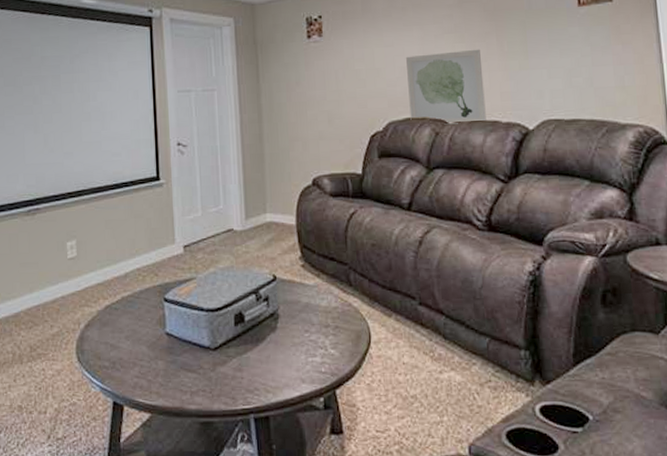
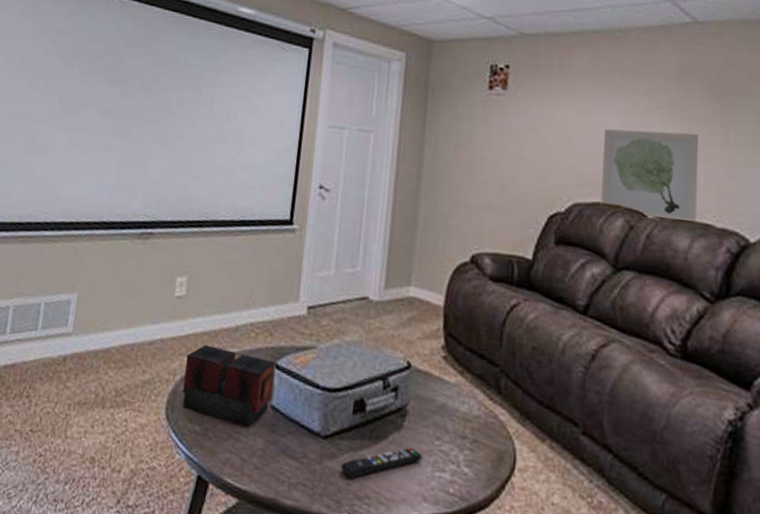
speaker: none [86,293,165,354] -> present [182,344,275,428]
remote control: none [231,343,297,378] -> present [340,447,423,479]

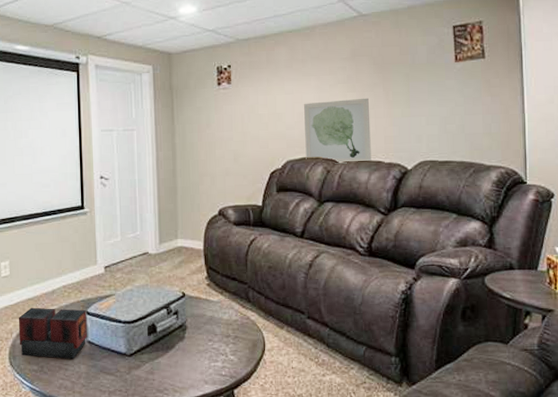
remote control: present [340,447,423,479] -> none [144,350,201,379]

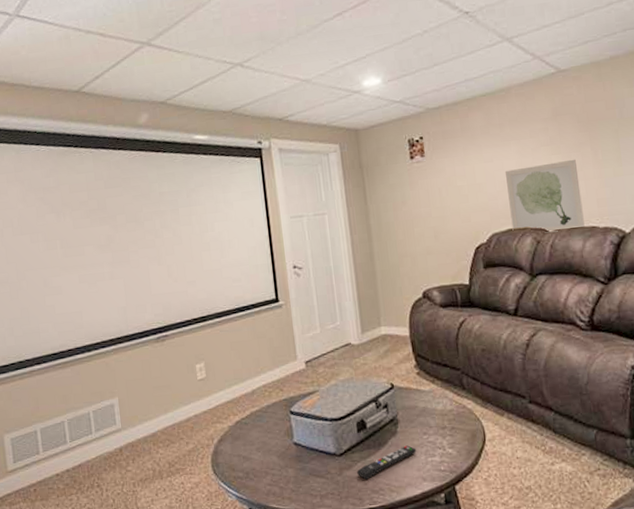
speaker: present [18,307,87,360] -> none [218,409,293,464]
remote control: none [144,350,201,379] -> present [356,445,417,480]

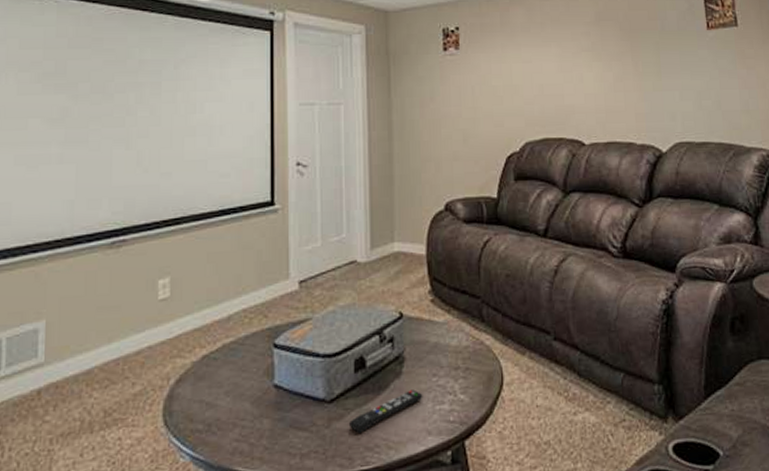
wall art: present [505,159,585,233] -> none [544,68,622,146]

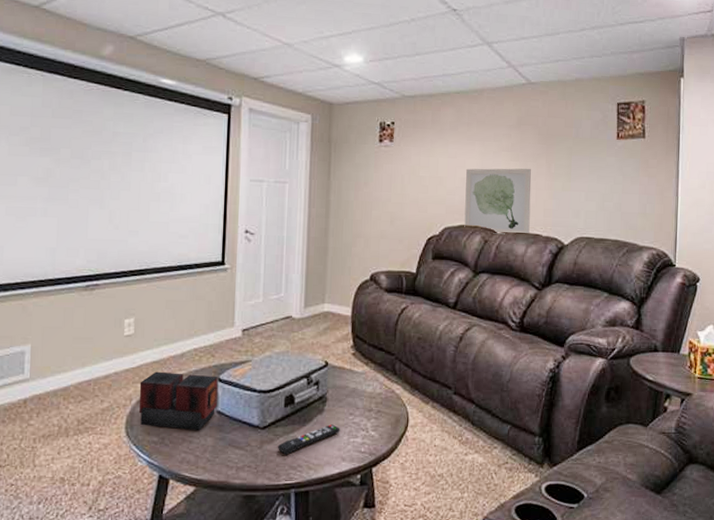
speaker: none [178,340,273,412] -> present [139,371,218,431]
wall art: none [544,68,622,146] -> present [464,168,532,234]

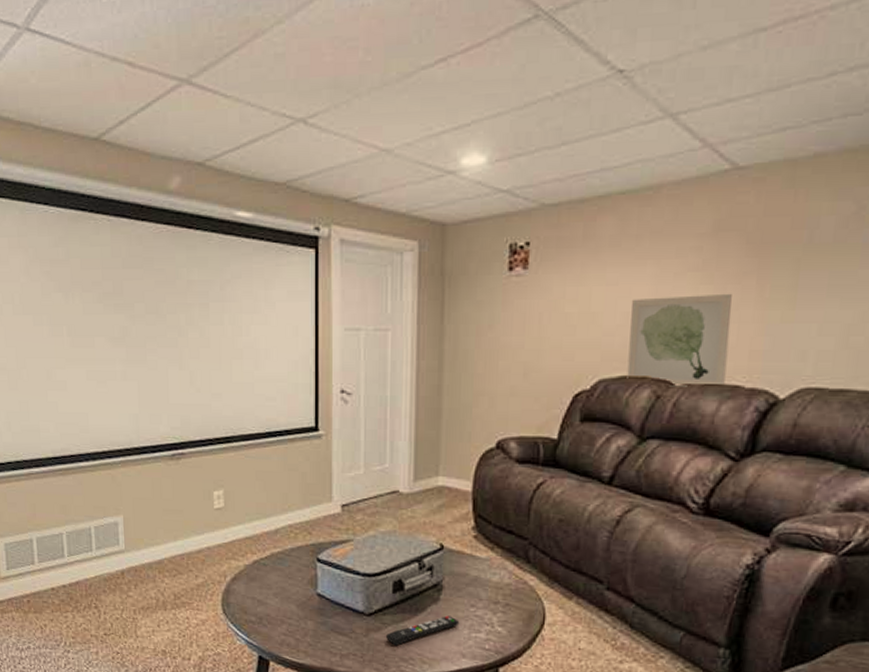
speaker: present [139,371,218,431] -> none [233,548,316,613]

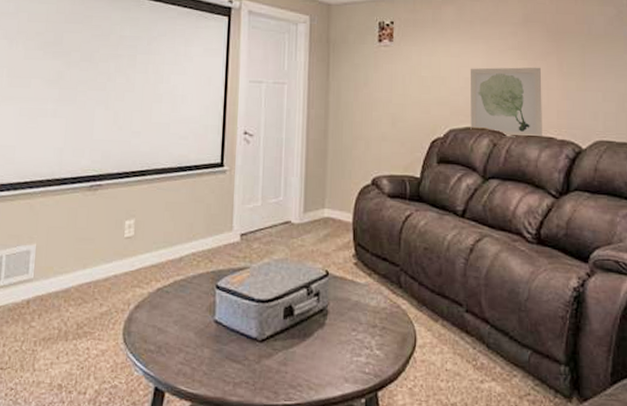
remote control: present [385,615,460,646] -> none [276,340,343,372]

